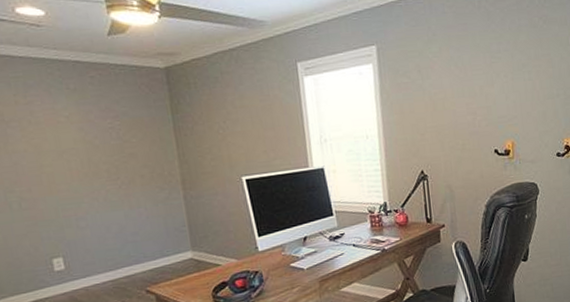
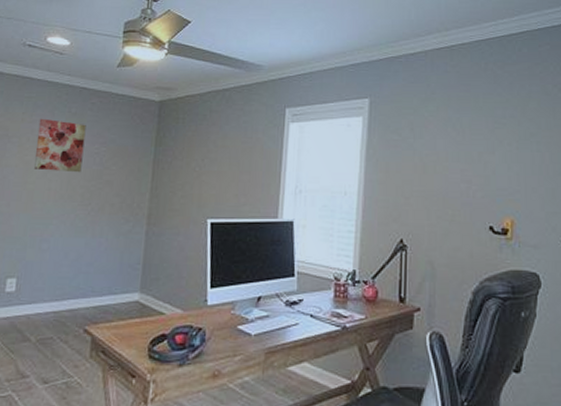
wall art: none [35,98,100,152] -> present [34,118,86,173]

